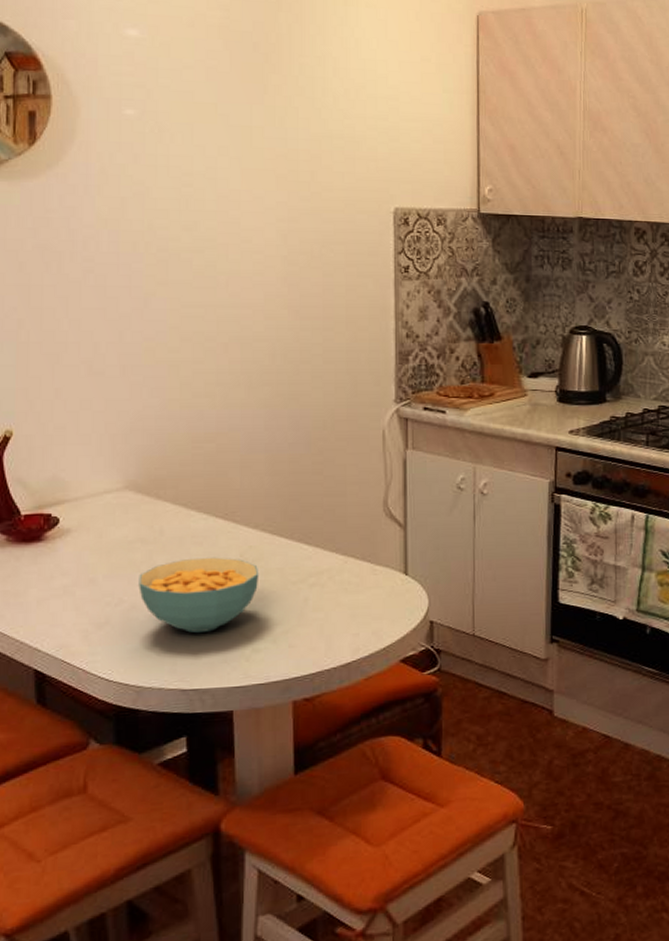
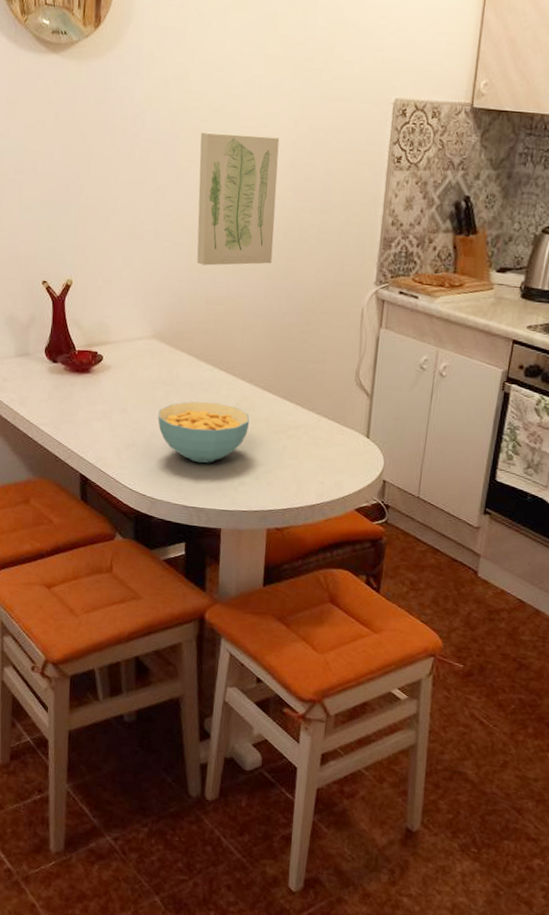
wall art: none [170,252,270,398] -> present [197,132,280,266]

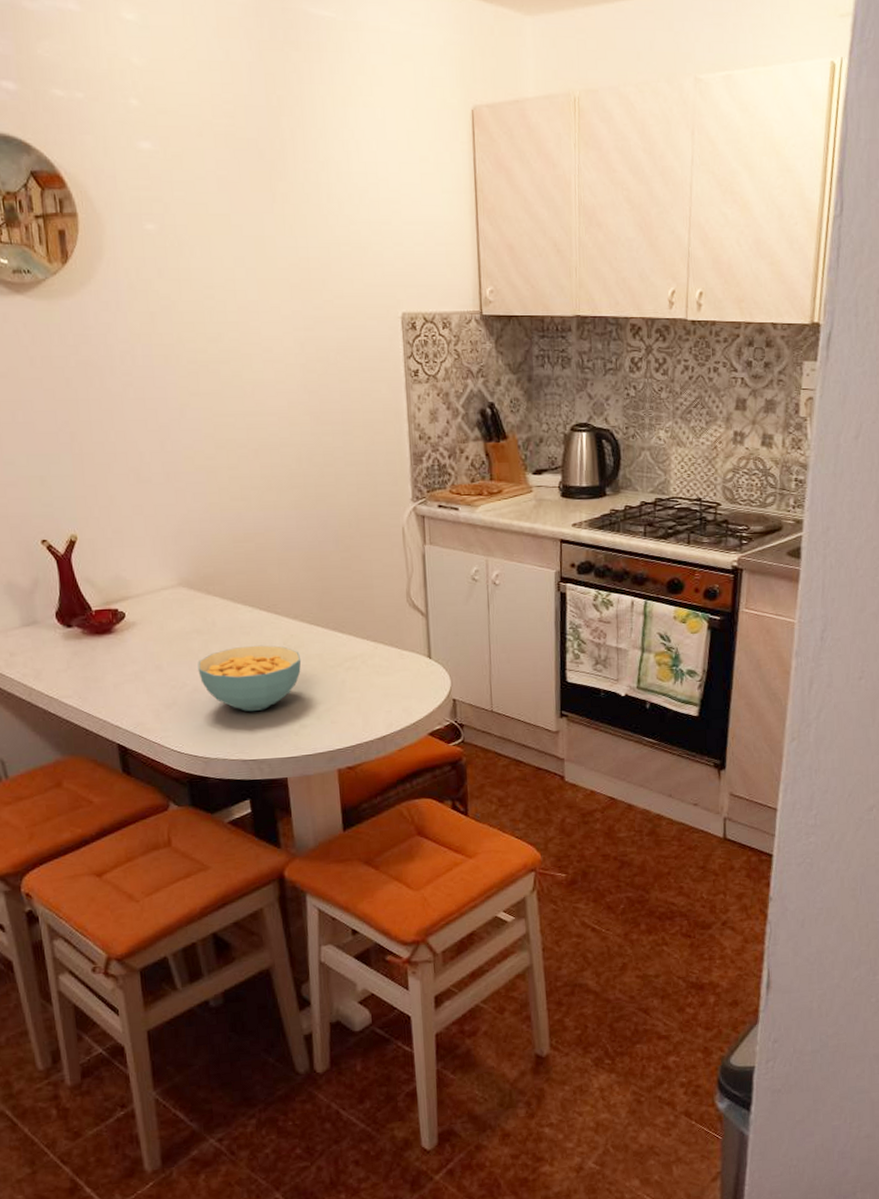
wall art: present [197,132,280,266] -> none [199,362,299,502]

